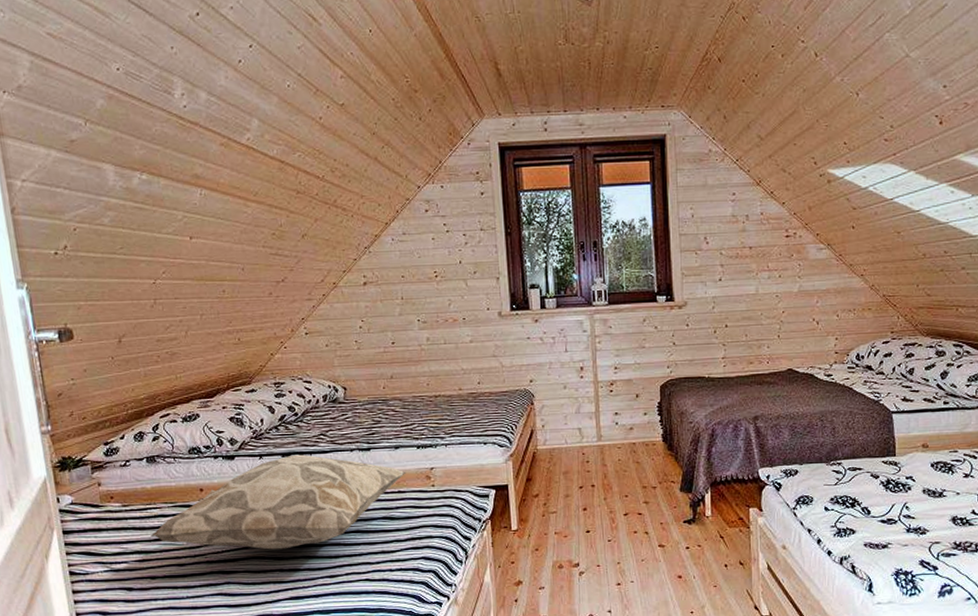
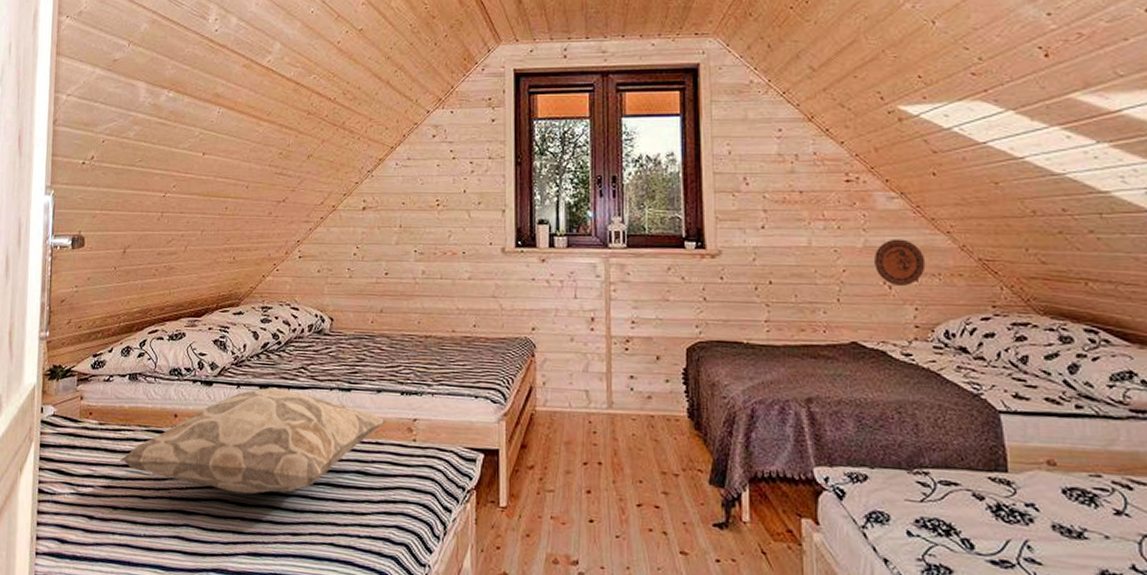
decorative plate: none [807,283,844,322] -> present [875,238,926,287]

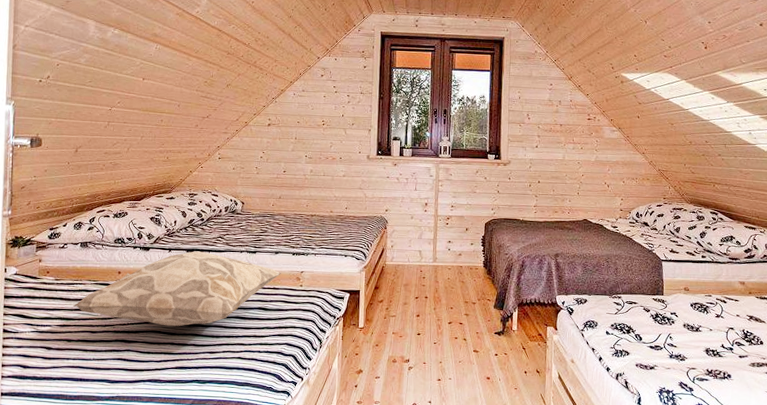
decorative plate: present [875,238,926,287] -> none [600,156,629,186]

